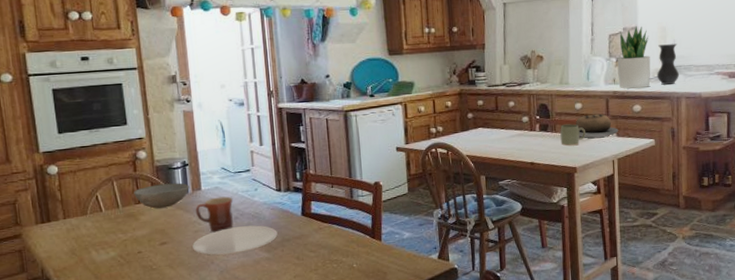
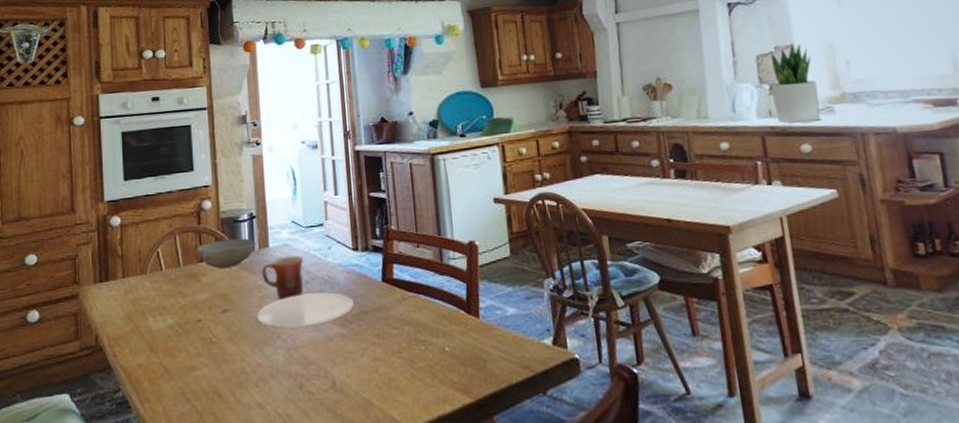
mug: present [560,124,585,147] -> none [702,169,738,199]
bread: present [576,113,619,139] -> none [723,155,784,189]
vase: present [657,44,679,85] -> none [825,64,861,118]

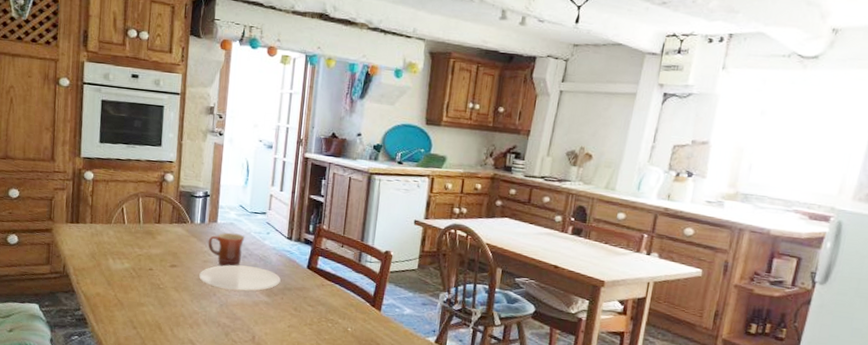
bowl: present [196,238,256,269] -> none [155,208,207,233]
planter: present [770,44,821,124] -> none [673,141,721,212]

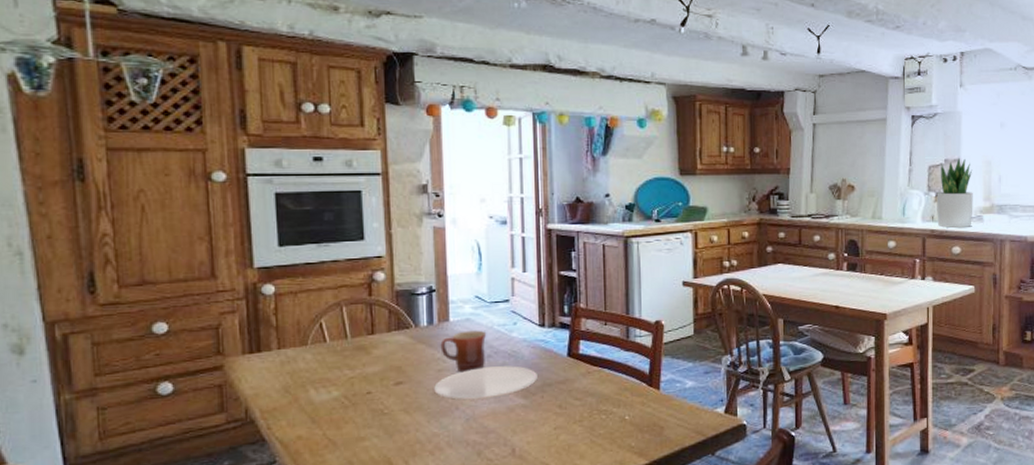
planter: none [673,141,721,212] -> present [936,158,973,229]

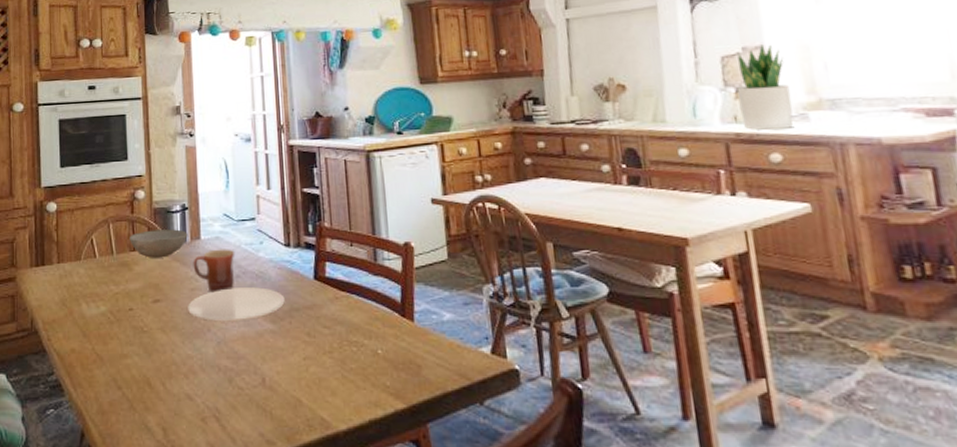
bowl: none [367,311,435,341] -> present [129,229,188,258]

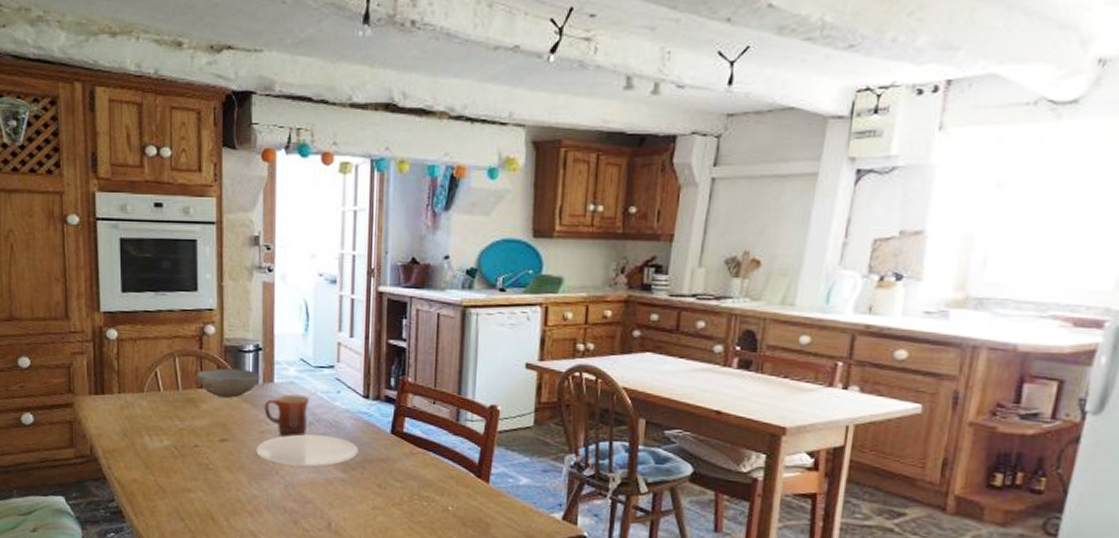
planter: present [736,45,793,131] -> none [876,230,943,326]

